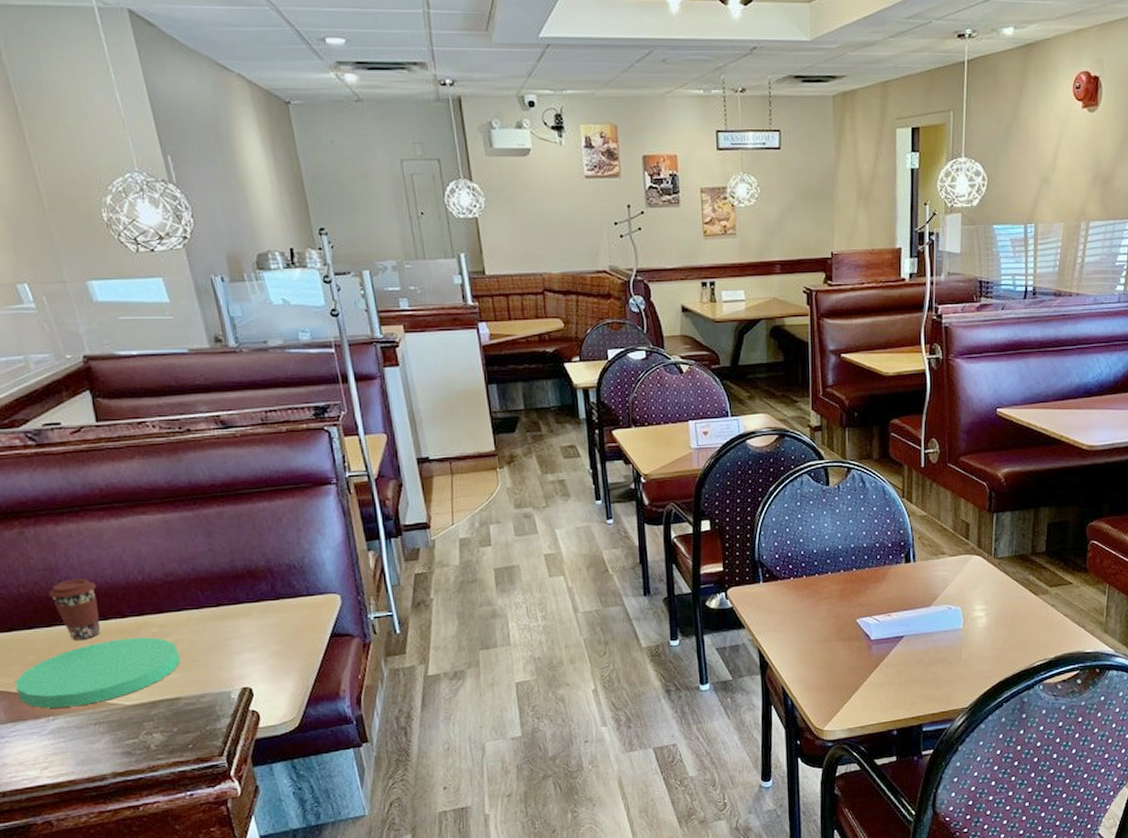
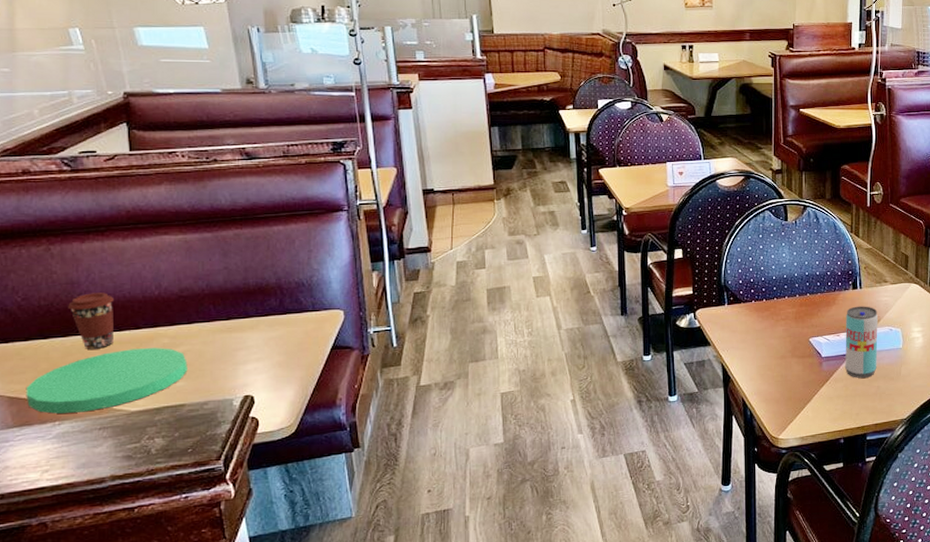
beverage can: none [897,581,935,663] -> present [845,306,878,378]

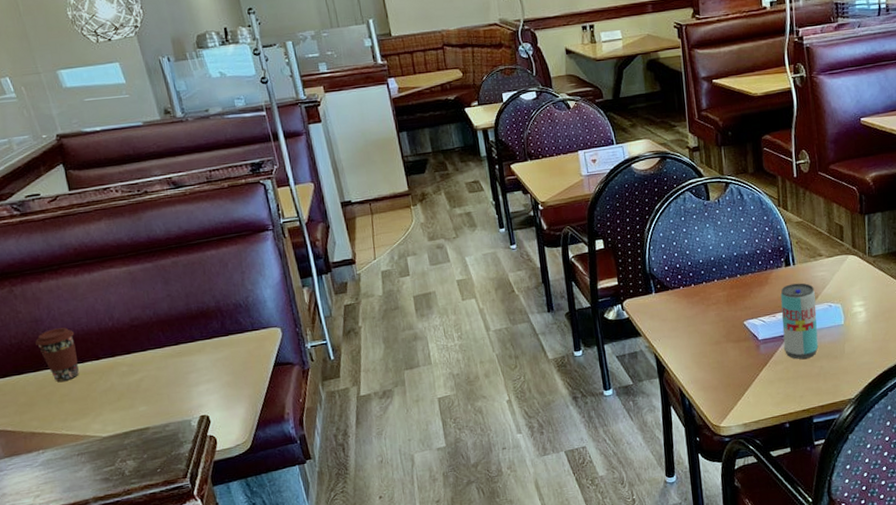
plate: present [26,348,188,414] -> none [10,375,147,443]

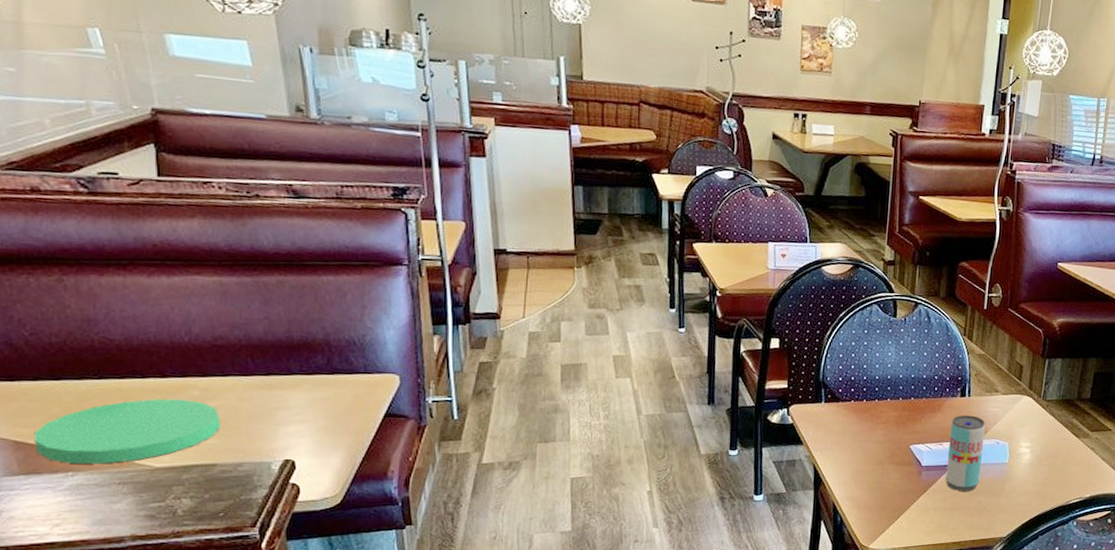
plate: none [10,375,147,443] -> present [34,399,221,464]
coffee cup: present [35,327,79,382] -> none [84,333,138,396]

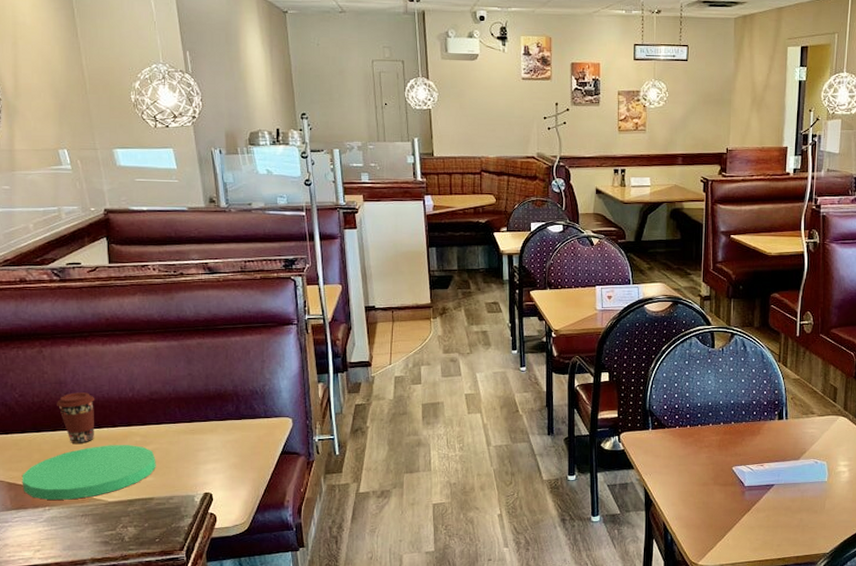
coffee cup: none [84,333,138,396] -> present [57,392,95,443]
beverage can: present [946,415,985,491] -> none [768,437,803,509]

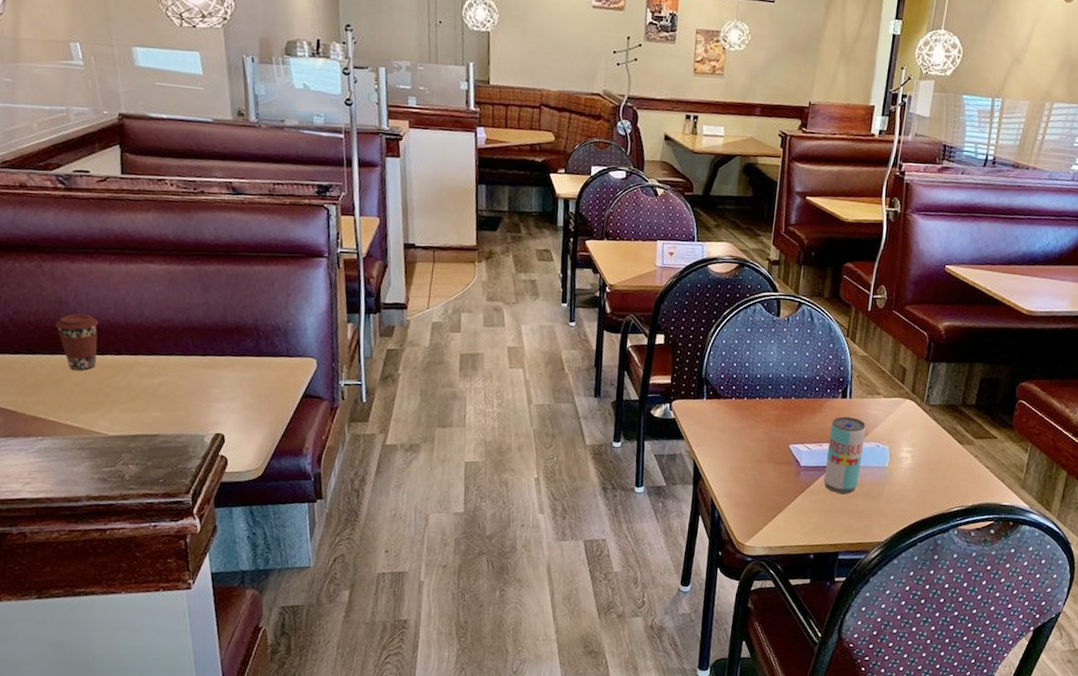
plate: present [22,445,156,500] -> none [12,373,164,431]
beverage can: none [768,437,803,509] -> present [824,416,866,494]

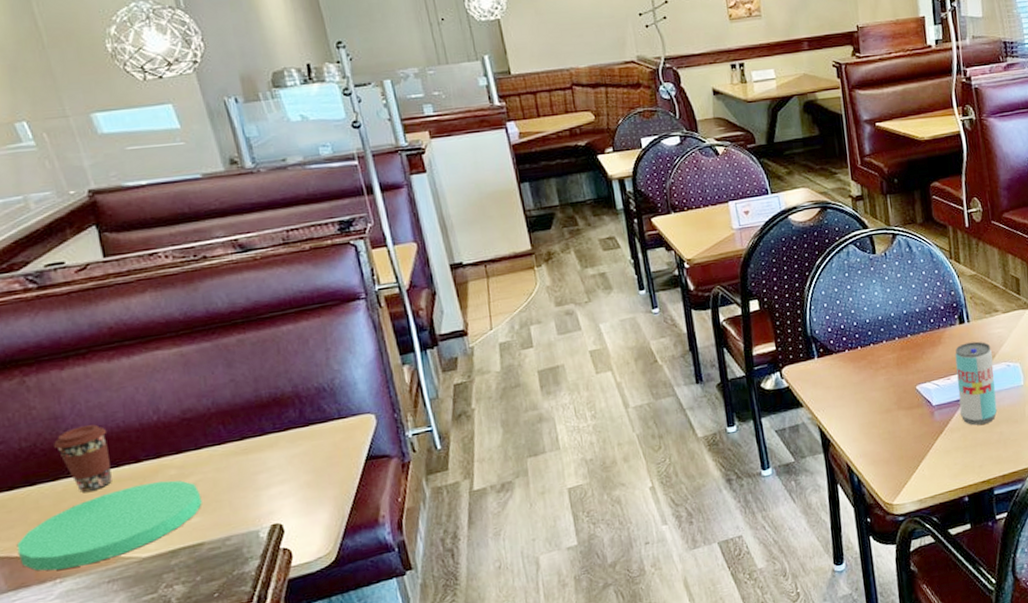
plate: none [12,373,164,431] -> present [16,480,202,571]

